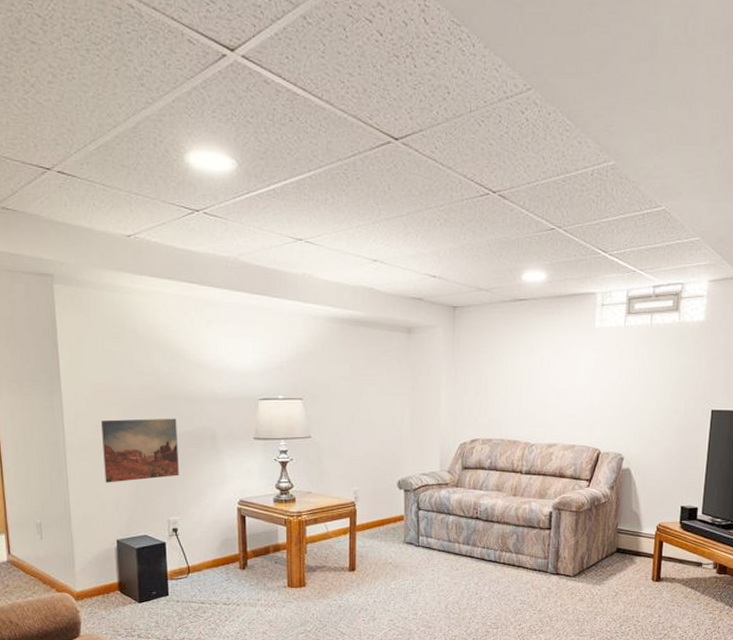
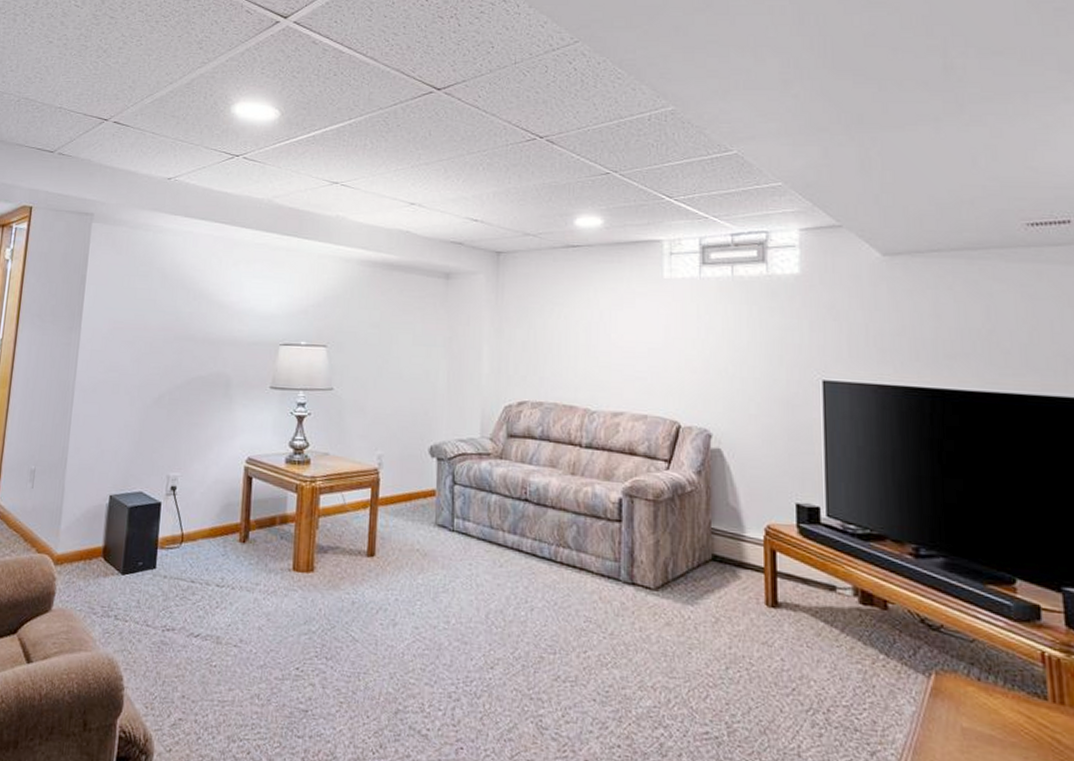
wall art: present [101,418,179,483] -> none [108,359,191,429]

